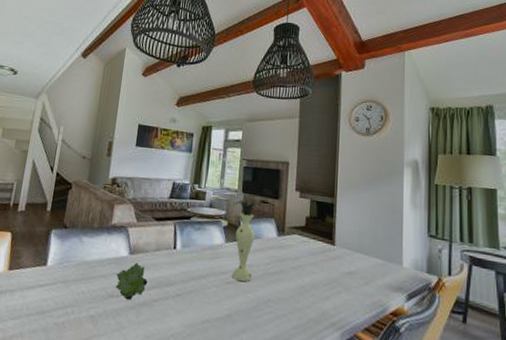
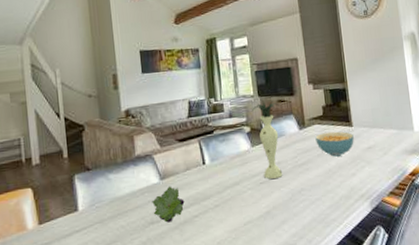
cereal bowl: none [293,245,334,275] -> present [315,131,354,157]

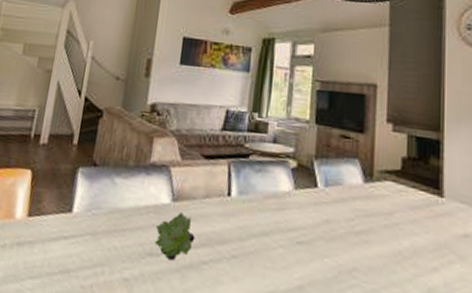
vase: present [252,100,283,180] -> none [304,130,342,243]
cereal bowl: present [315,131,354,157] -> none [385,195,443,236]

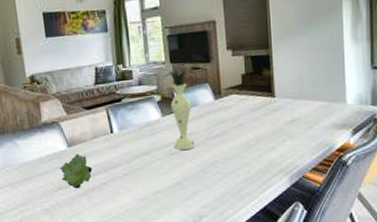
vase: none [304,130,342,243] -> present [163,67,195,151]

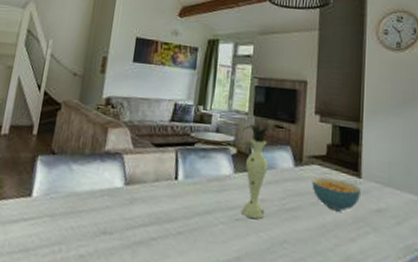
fruit: present [60,153,93,189] -> none [108,194,145,238]
cereal bowl: none [232,102,276,129] -> present [312,177,360,212]

